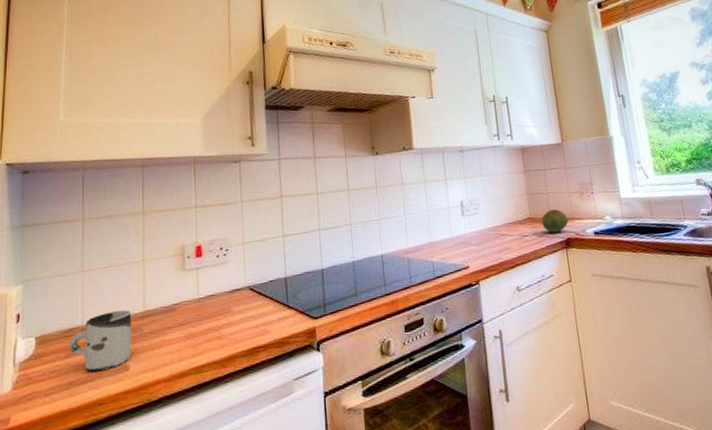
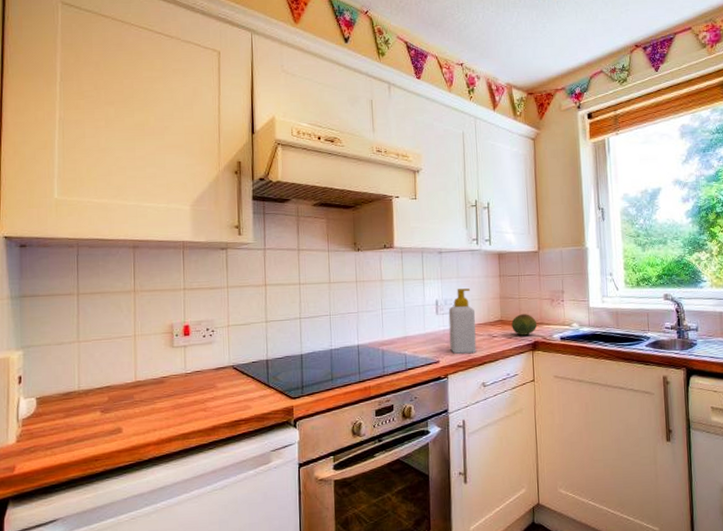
cup: present [69,310,132,372] -> none [67,379,124,432]
soap bottle: none [474,186,507,257] -> present [448,288,476,354]

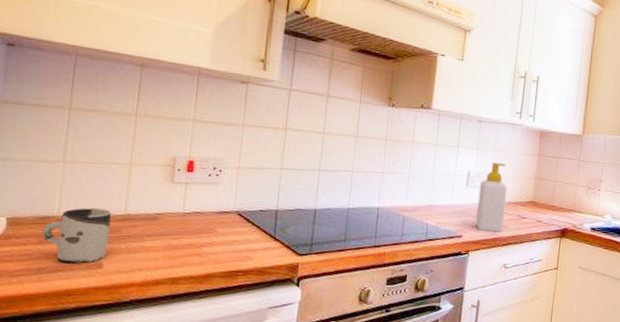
cup: none [67,379,124,432] -> present [42,208,111,264]
fruit: present [511,314,538,336] -> none [543,198,570,221]

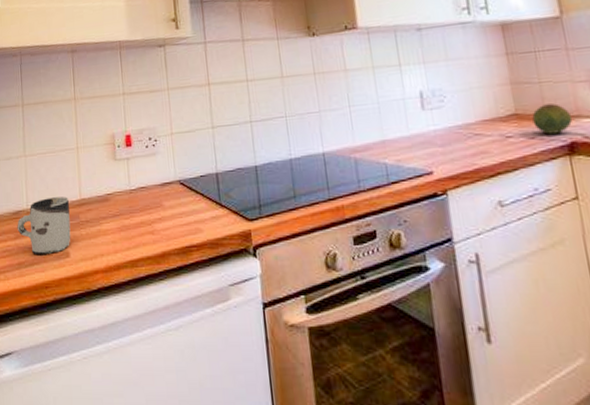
soap bottle: present [475,162,508,233] -> none [438,73,485,162]
fruit: none [543,198,570,221] -> present [532,103,573,134]

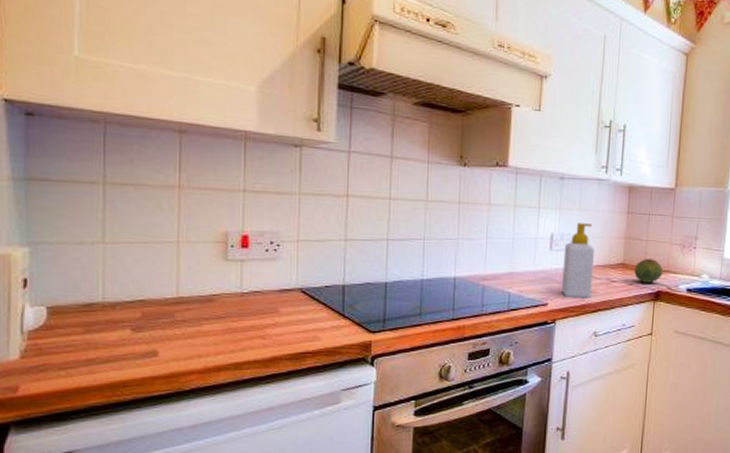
cup: present [17,196,71,255] -> none [87,292,161,353]
soap bottle: none [438,73,485,162] -> present [562,223,595,299]

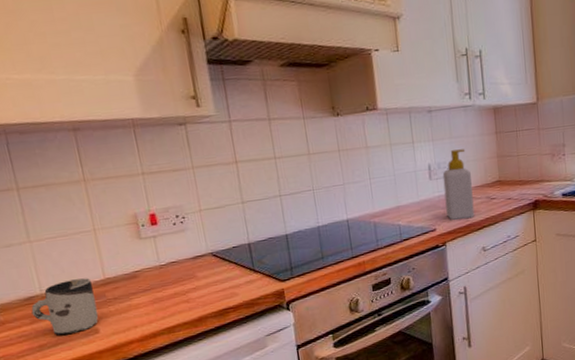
cup: none [87,292,161,353] -> present [31,278,99,335]
fruit: present [634,259,663,283] -> none [510,172,538,195]

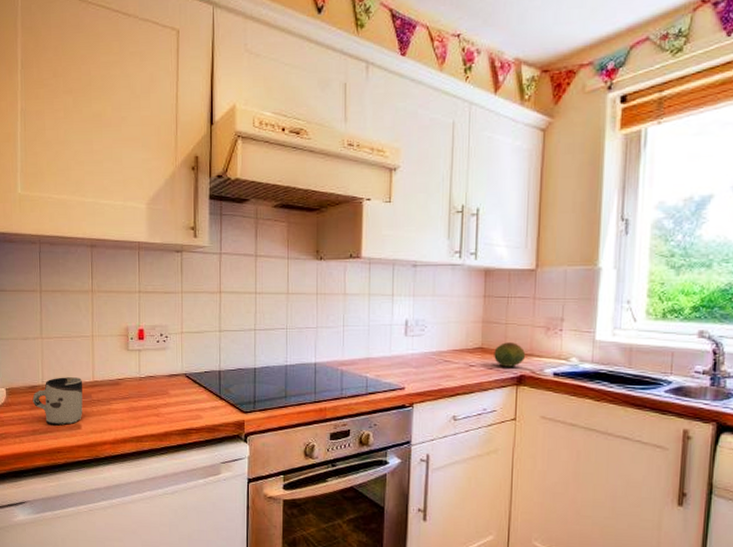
soap bottle: present [442,149,475,220] -> none [418,309,452,383]
fruit: none [510,172,538,195] -> present [494,342,526,367]

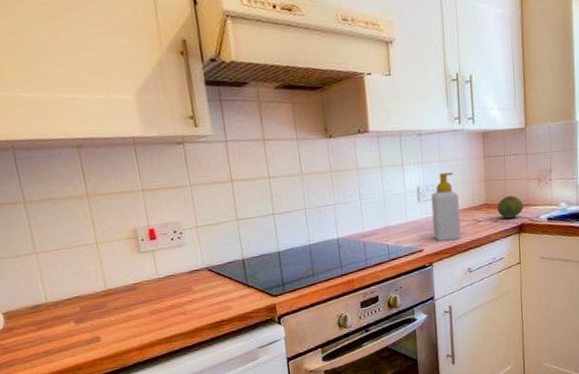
cup: present [32,377,83,425] -> none [37,288,100,342]
soap bottle: none [418,309,452,383] -> present [431,172,461,241]

